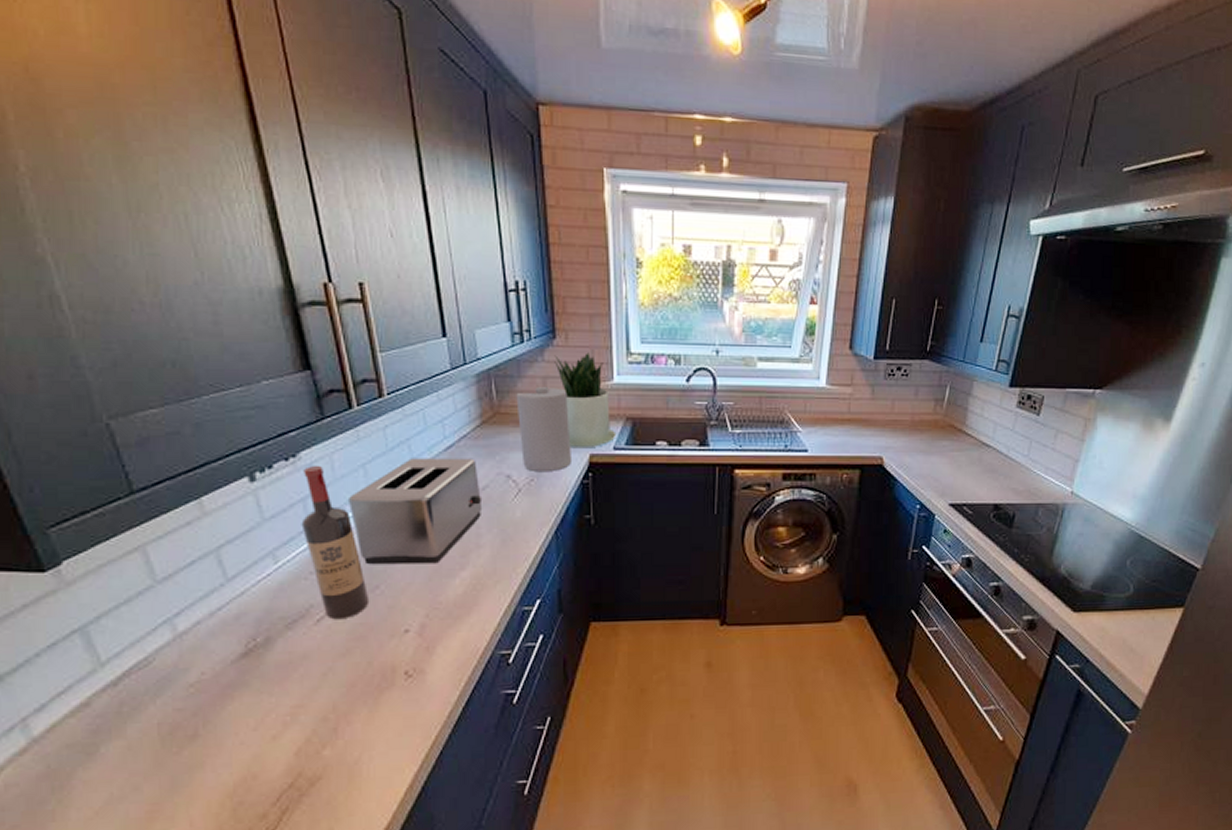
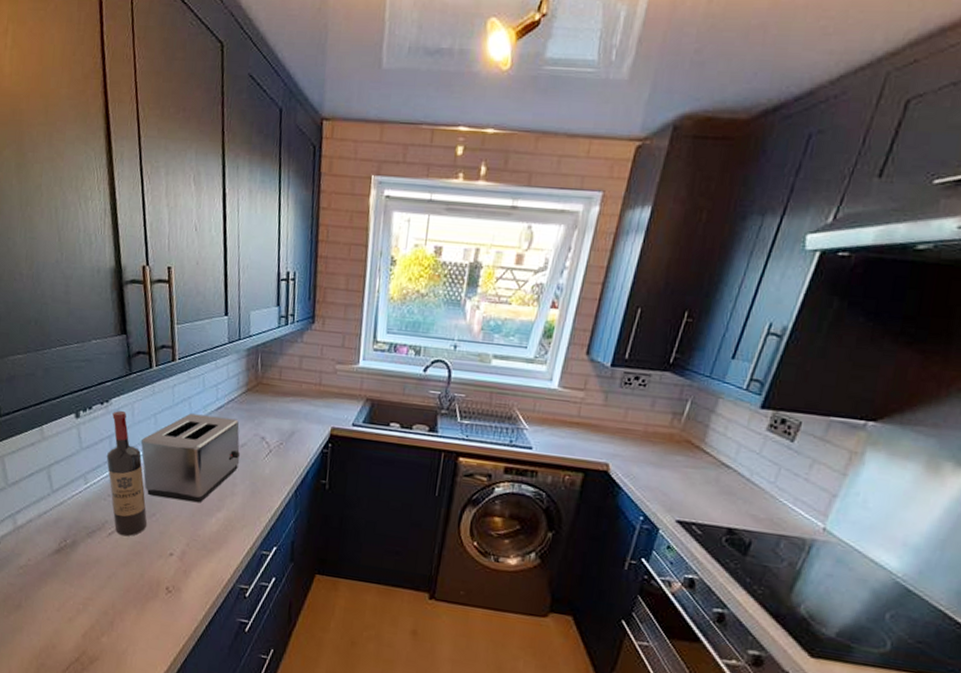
paper towel holder: present [516,386,571,473] -> none [275,364,319,439]
planter: present [554,353,617,449] -> none [311,338,357,422]

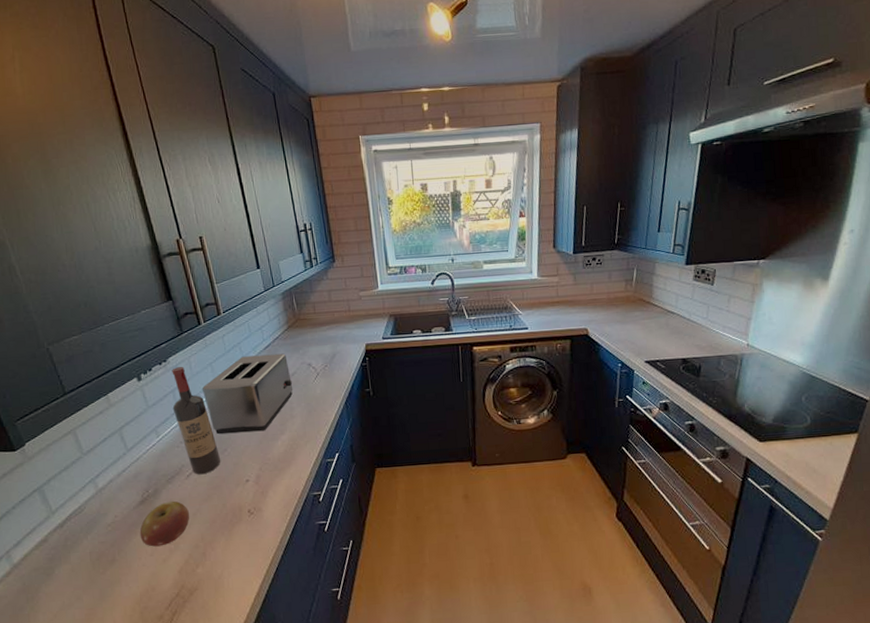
fruit: none [49,556,105,604] -> present [139,500,190,547]

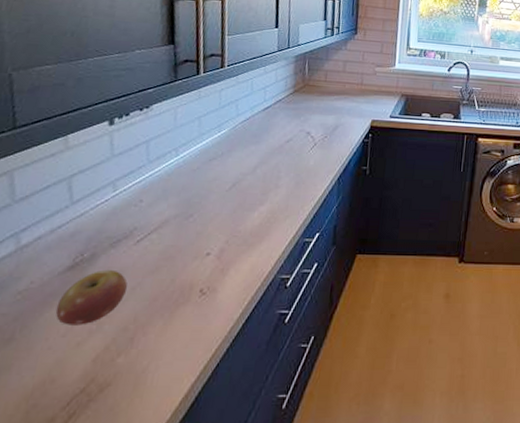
wine bottle: present [172,367,221,475] -> none [141,116,184,242]
toaster: present [201,353,293,435] -> none [181,114,286,199]

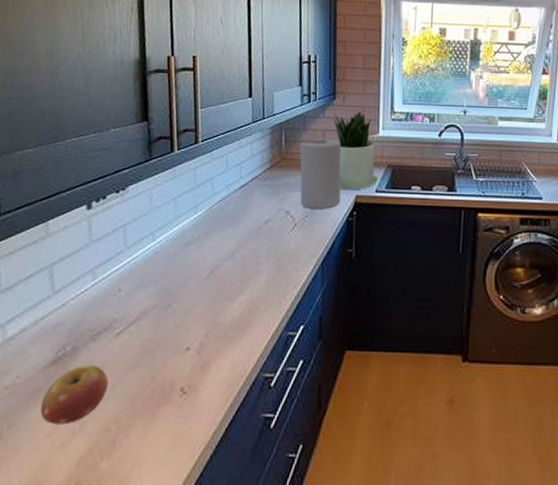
paper towel holder: none [320,67,361,132] -> present [300,137,342,210]
planter: none [354,46,394,116] -> present [333,111,379,191]

